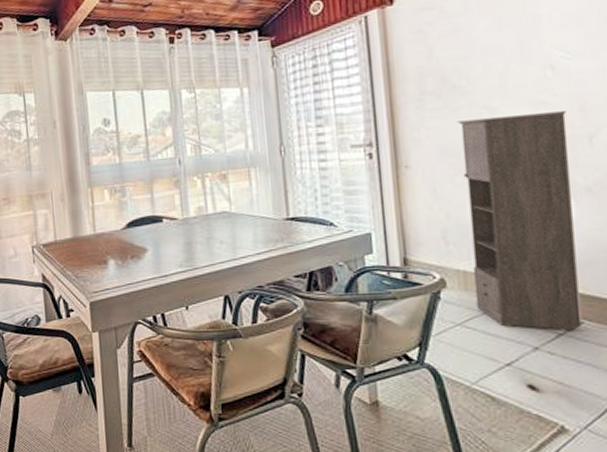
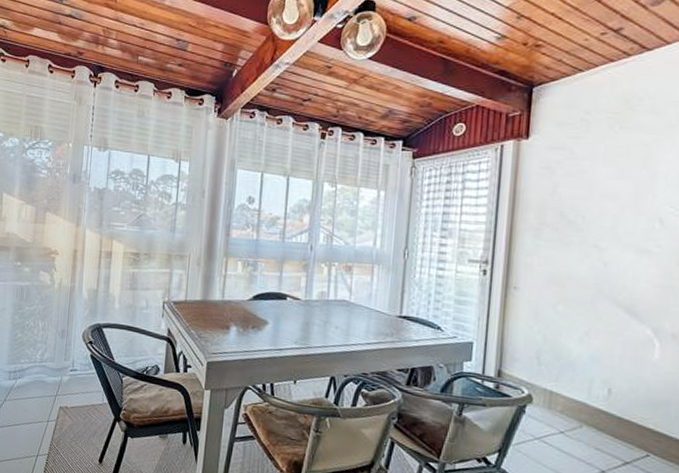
storage cabinet: present [457,111,582,330] -> none [556,254,667,461]

